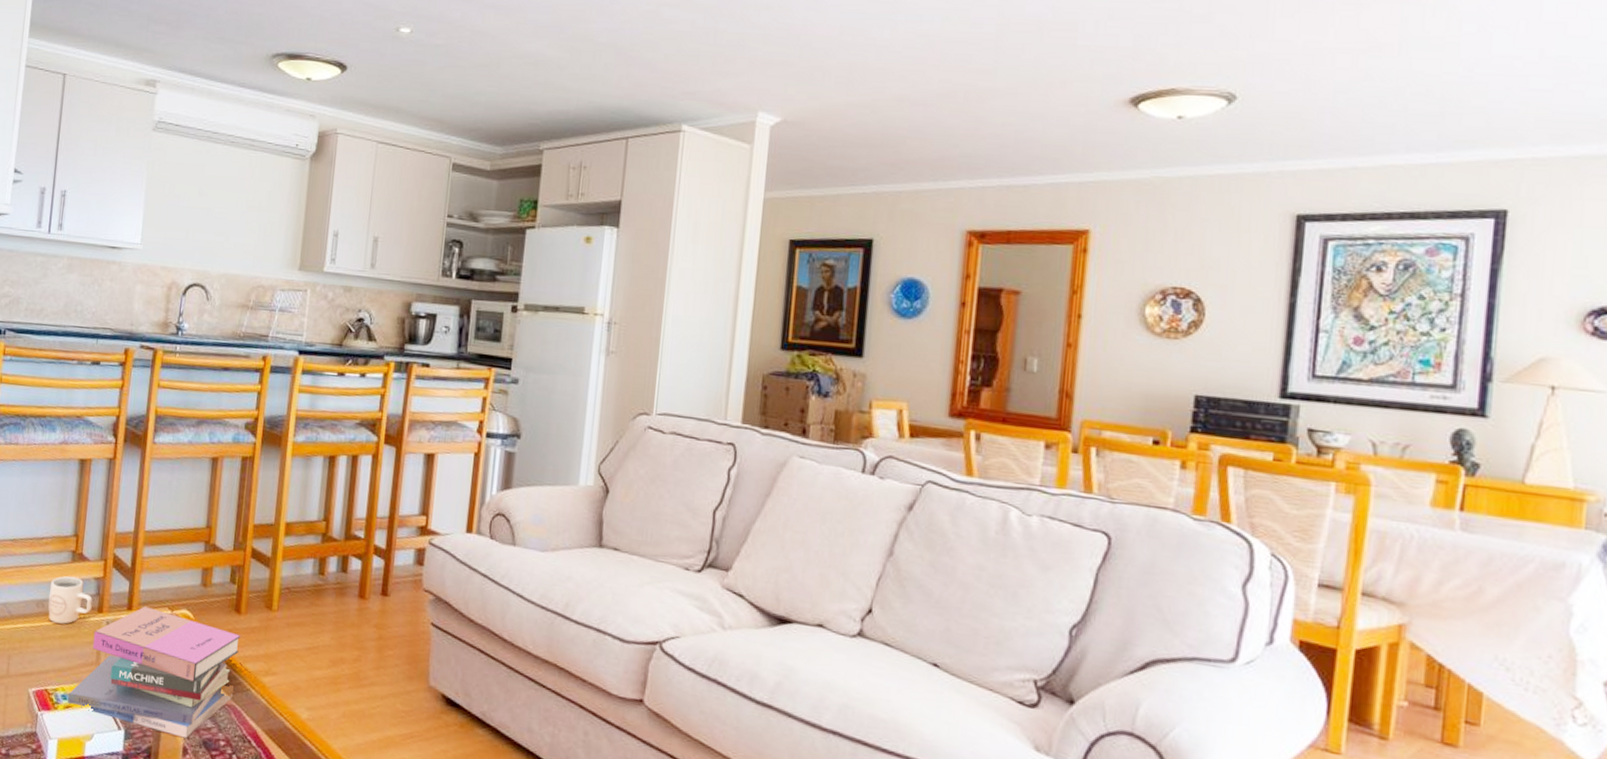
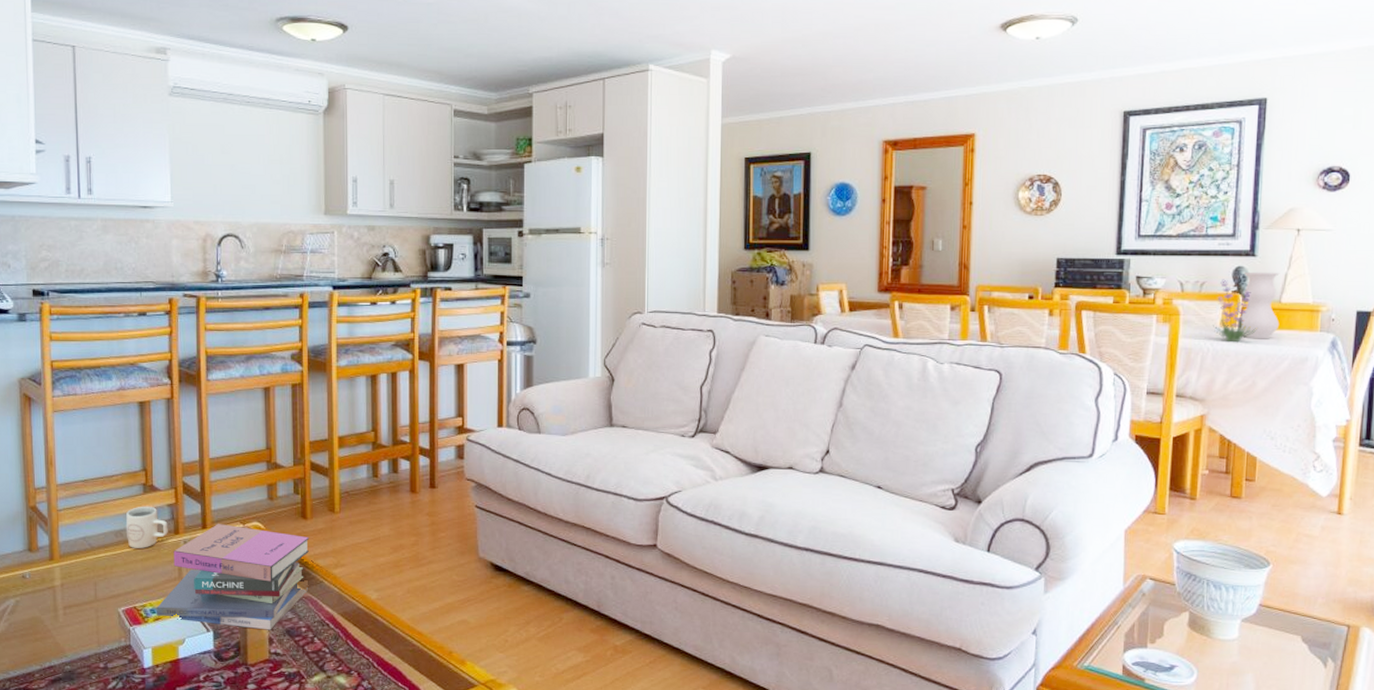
plant: none [1418,443,1489,532] -> present [1212,279,1259,343]
vase: none [1460,436,1523,532] -> present [1239,271,1280,339]

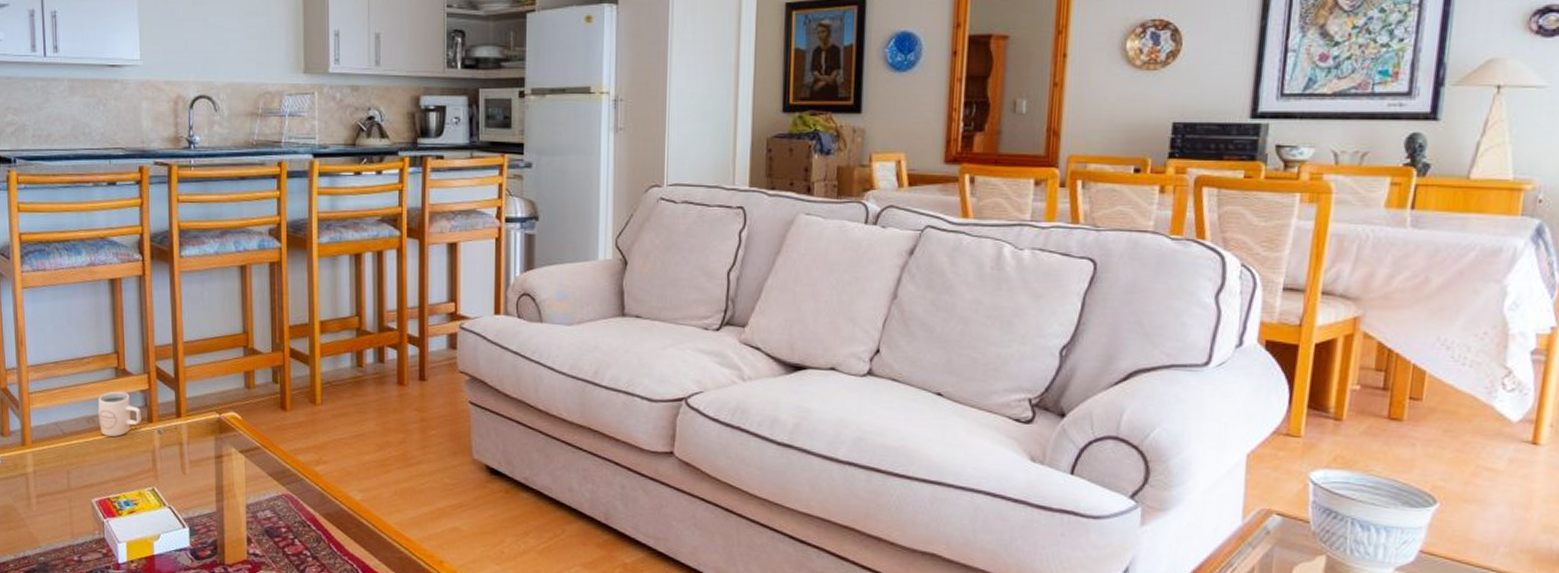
books: present [157,524,310,630] -> none [131,413,290,529]
plant: present [1212,279,1259,343] -> none [1374,149,1437,229]
vase: present [1239,271,1280,339] -> none [1412,139,1470,225]

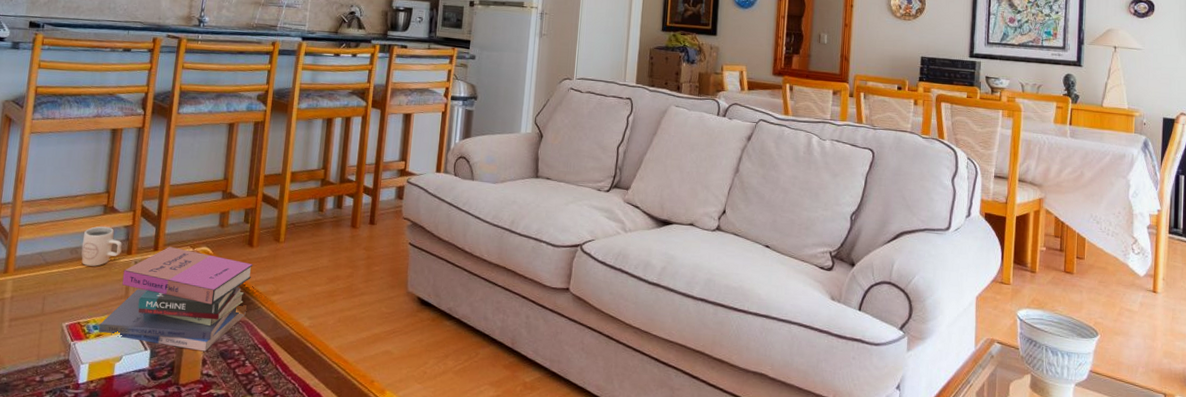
books: none [131,413,290,529] -> present [99,247,253,352]

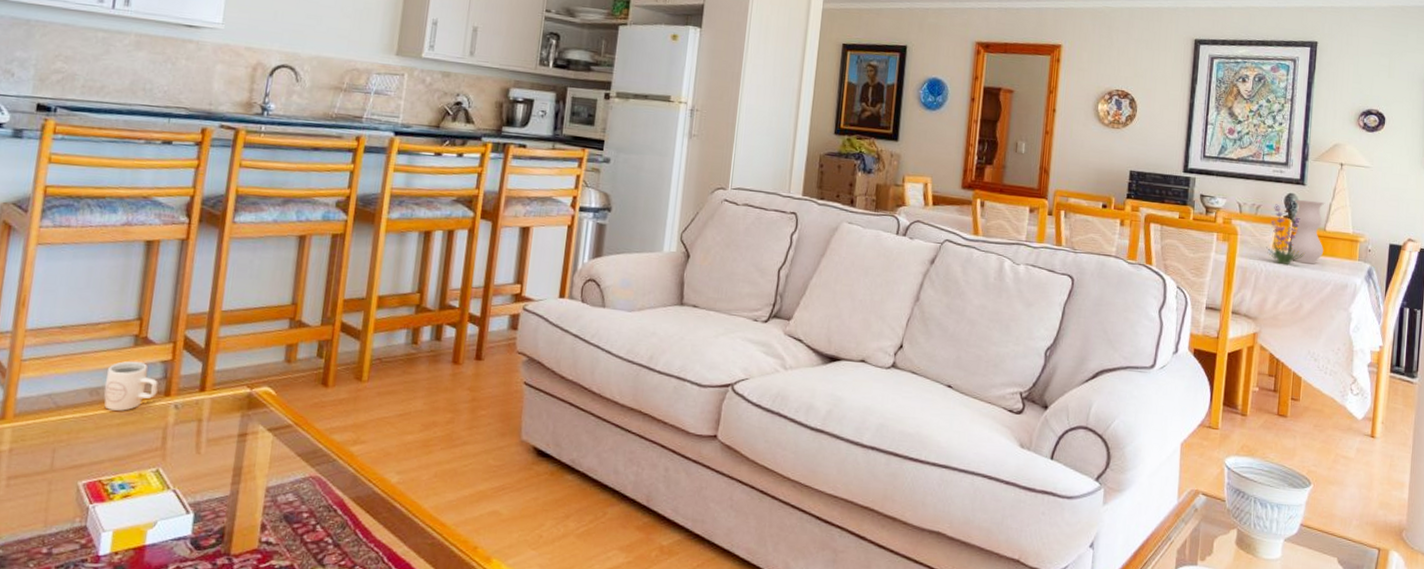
books: present [99,247,253,352] -> none [126,387,328,515]
plant: none [1047,83,1085,138] -> present [1265,204,1306,266]
vase: none [1069,79,1102,137] -> present [1290,199,1325,265]

